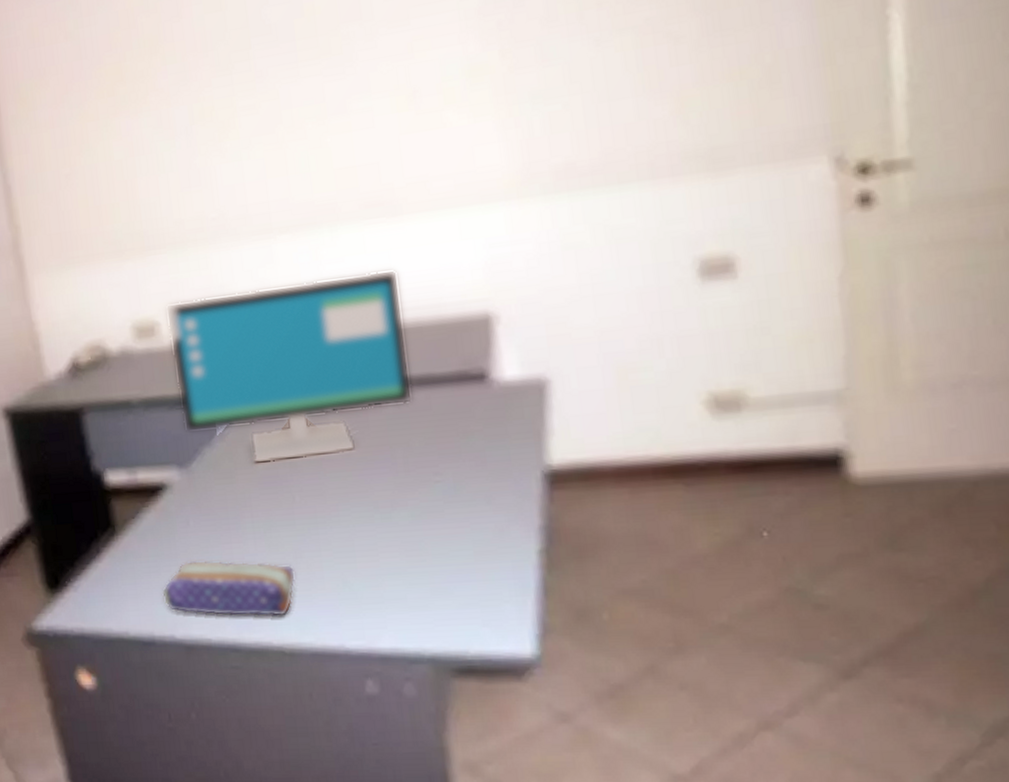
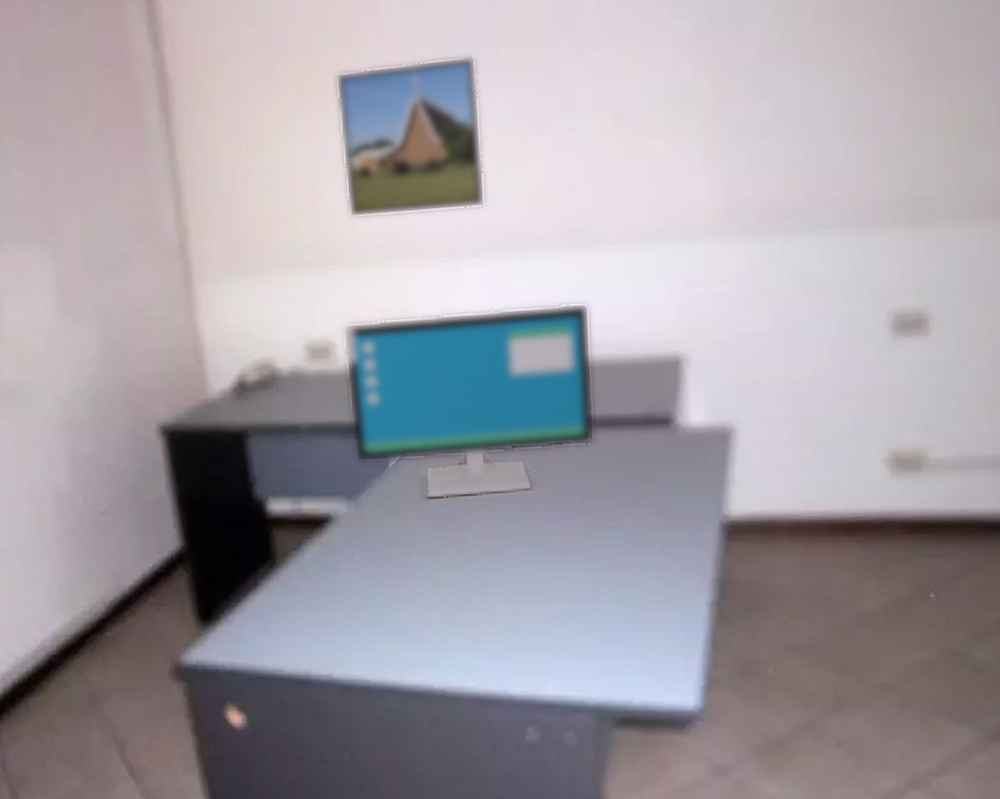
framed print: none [146,50,293,207] -> present [335,56,486,218]
pencil case: present [162,559,296,618] -> none [321,597,463,660]

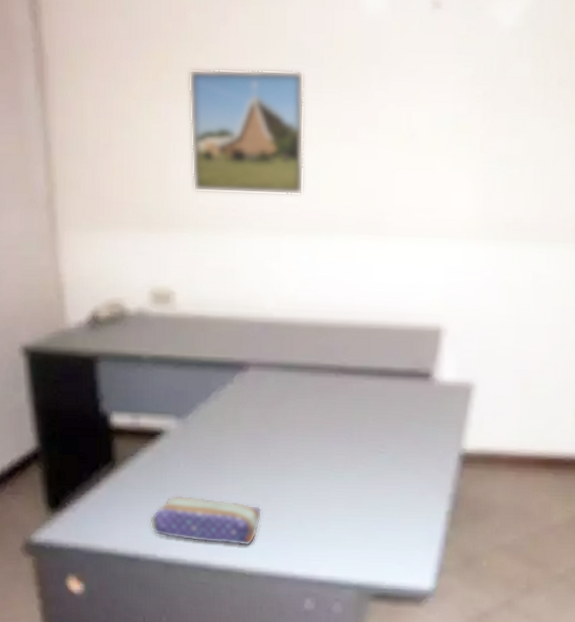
pencil case: none [321,597,463,660] -> present [150,495,263,547]
computer monitor: present [341,301,597,500] -> none [180,276,378,424]

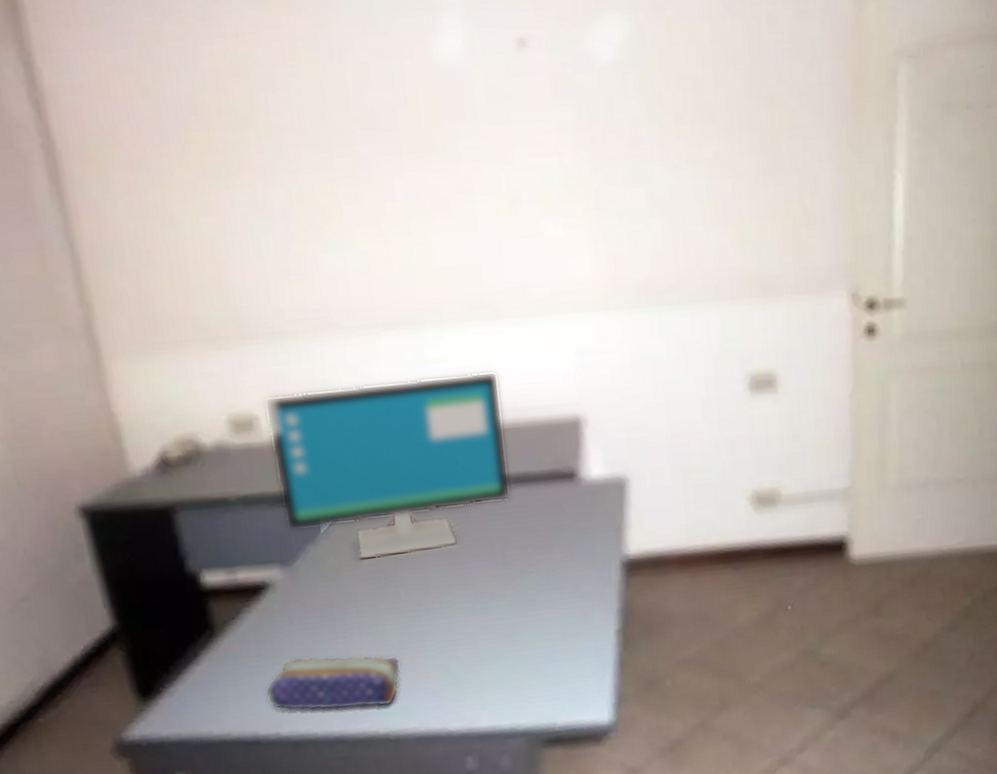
computer monitor: none [180,276,378,424] -> present [263,370,512,561]
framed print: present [189,69,305,196] -> none [238,137,396,294]

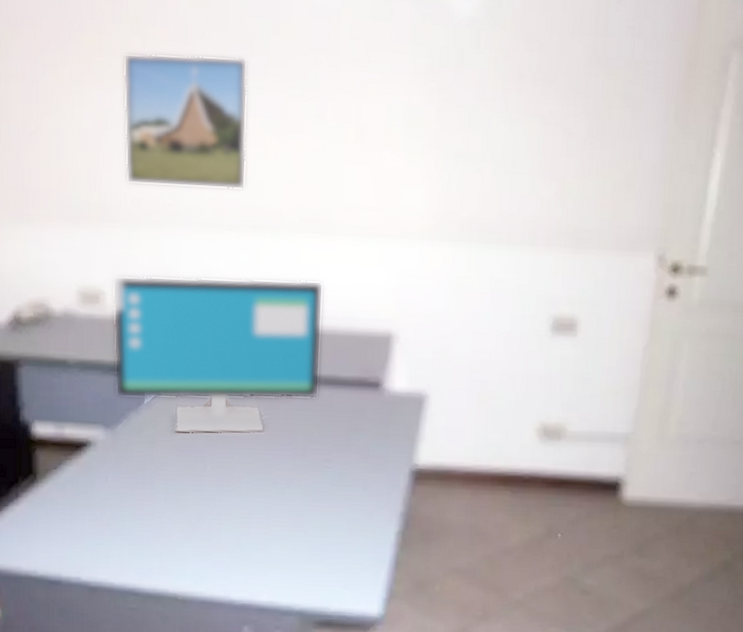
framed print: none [238,137,396,294] -> present [123,53,248,190]
pencil case: present [266,655,401,711] -> none [74,512,197,569]

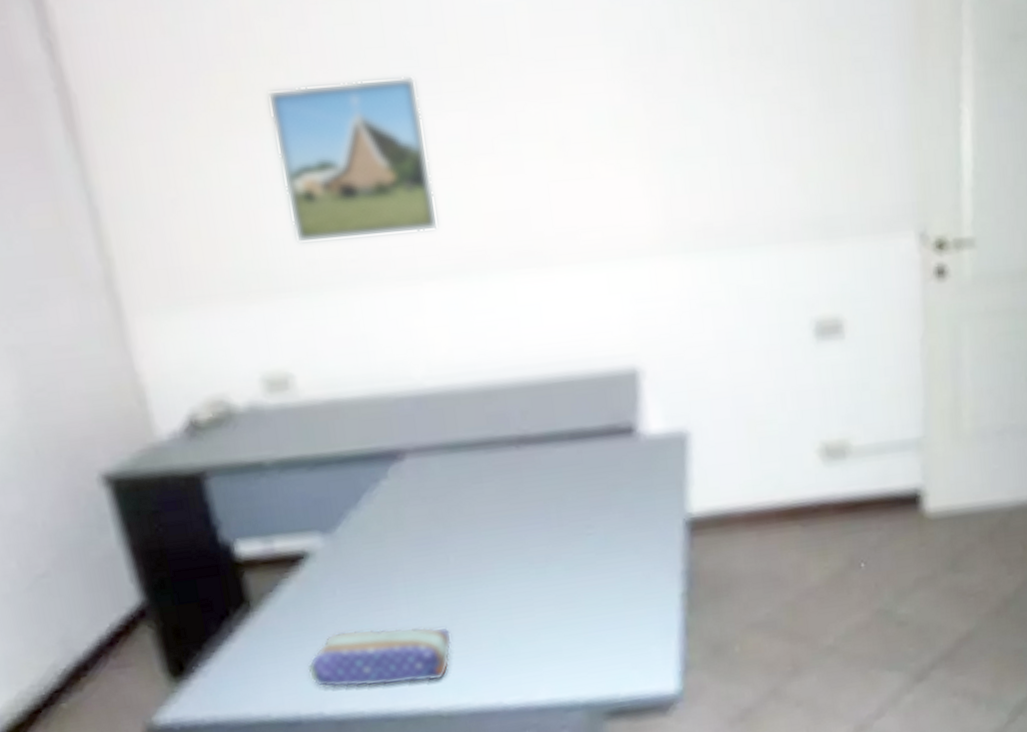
pencil case: none [74,512,197,569] -> present [307,626,452,688]
computer monitor: present [111,274,325,435] -> none [299,321,567,526]

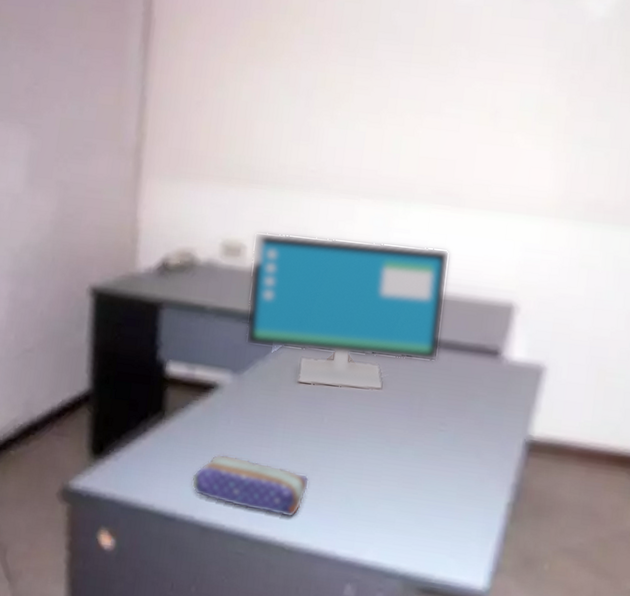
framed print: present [267,76,439,244] -> none [275,38,394,162]
computer monitor: none [299,321,567,526] -> present [245,231,451,392]

